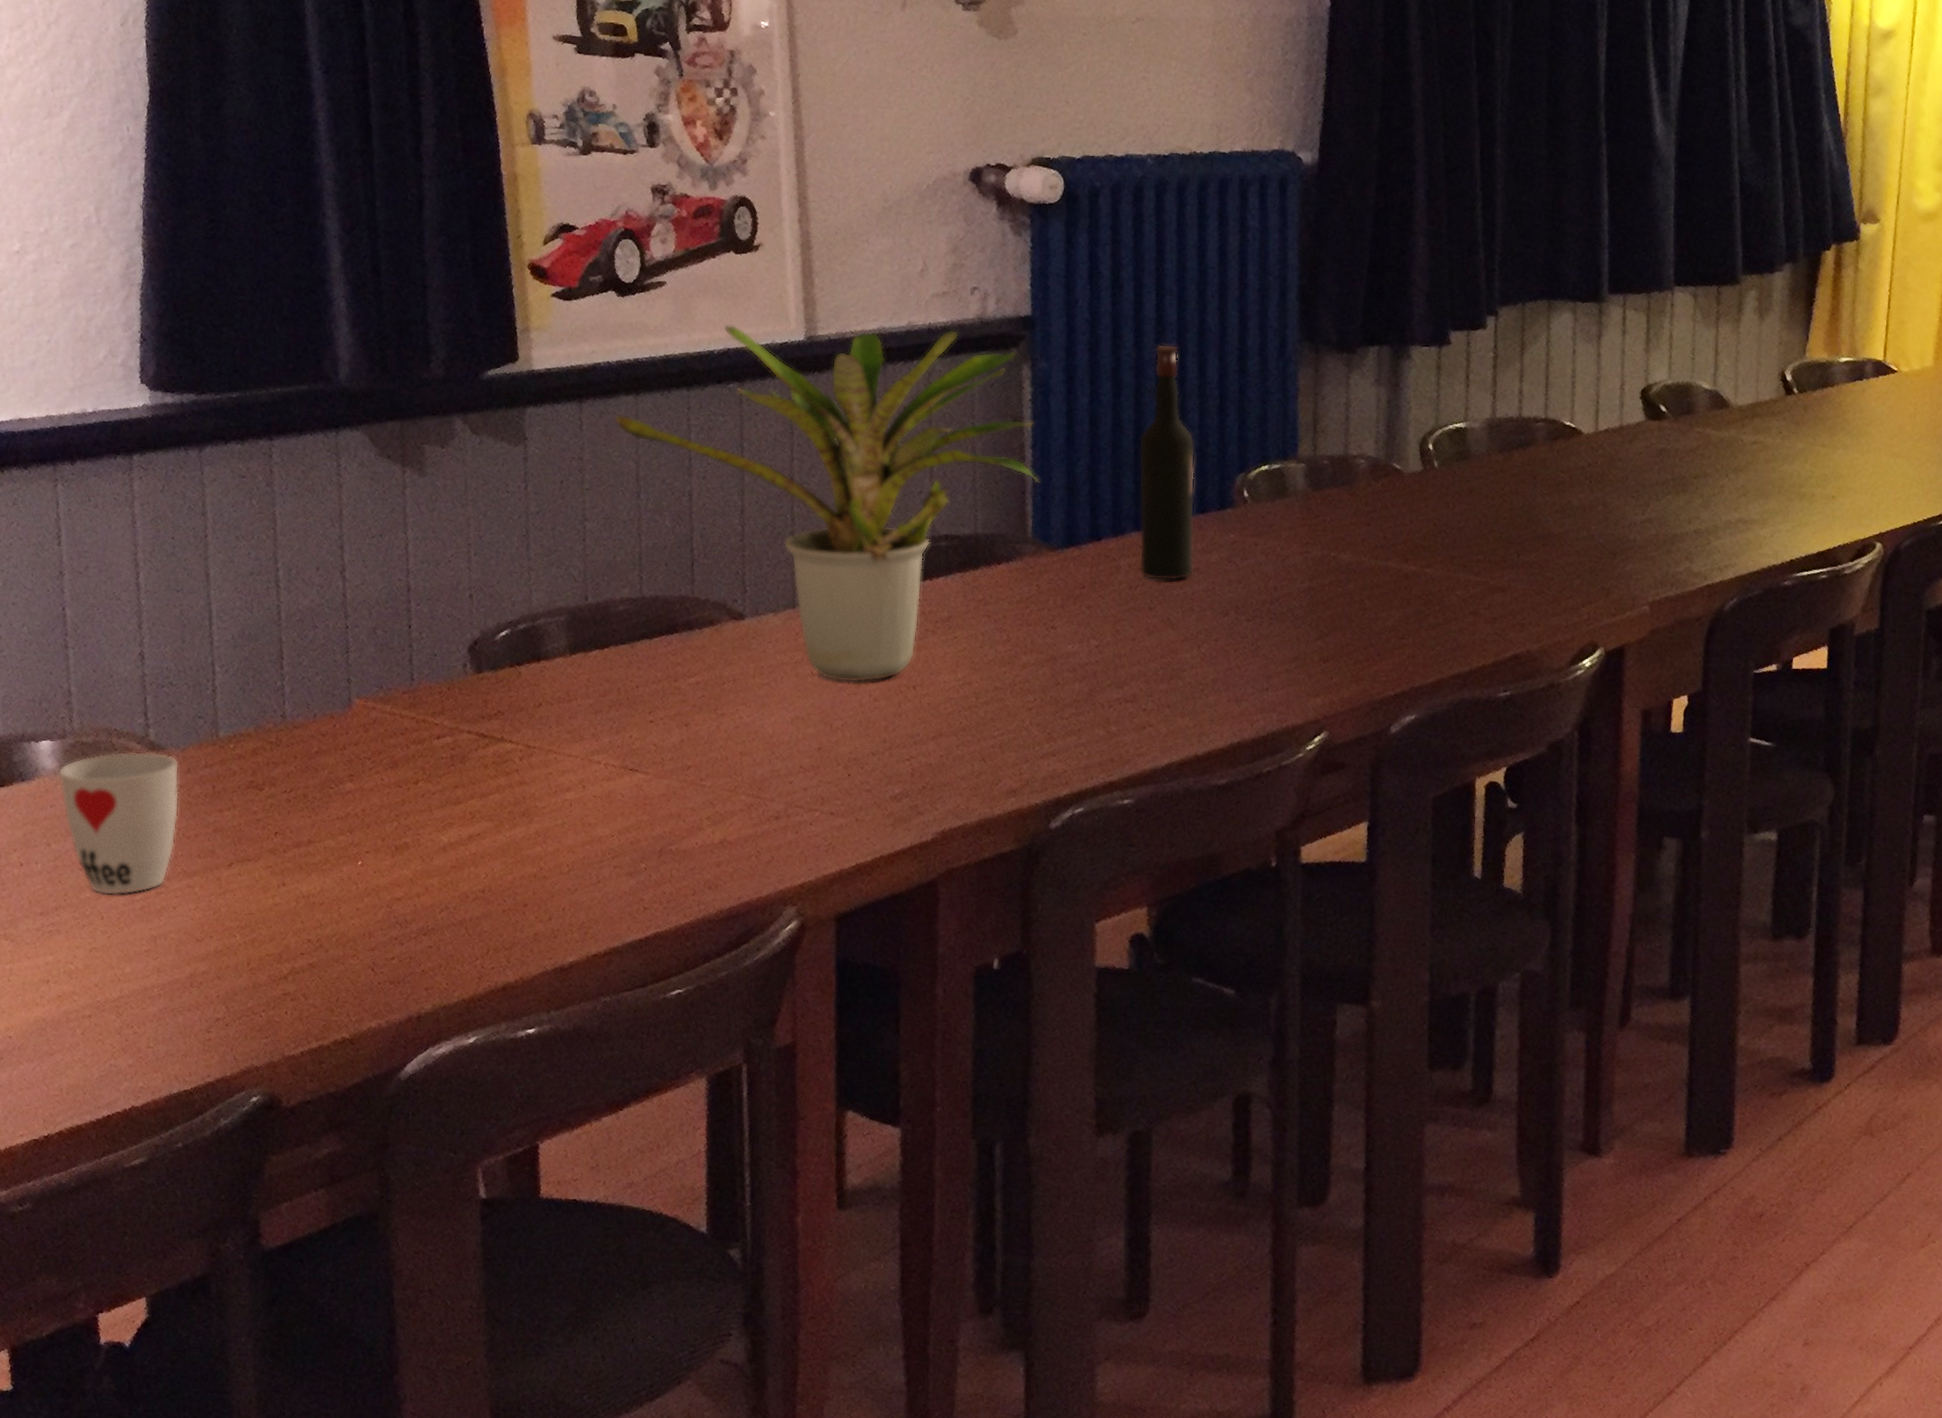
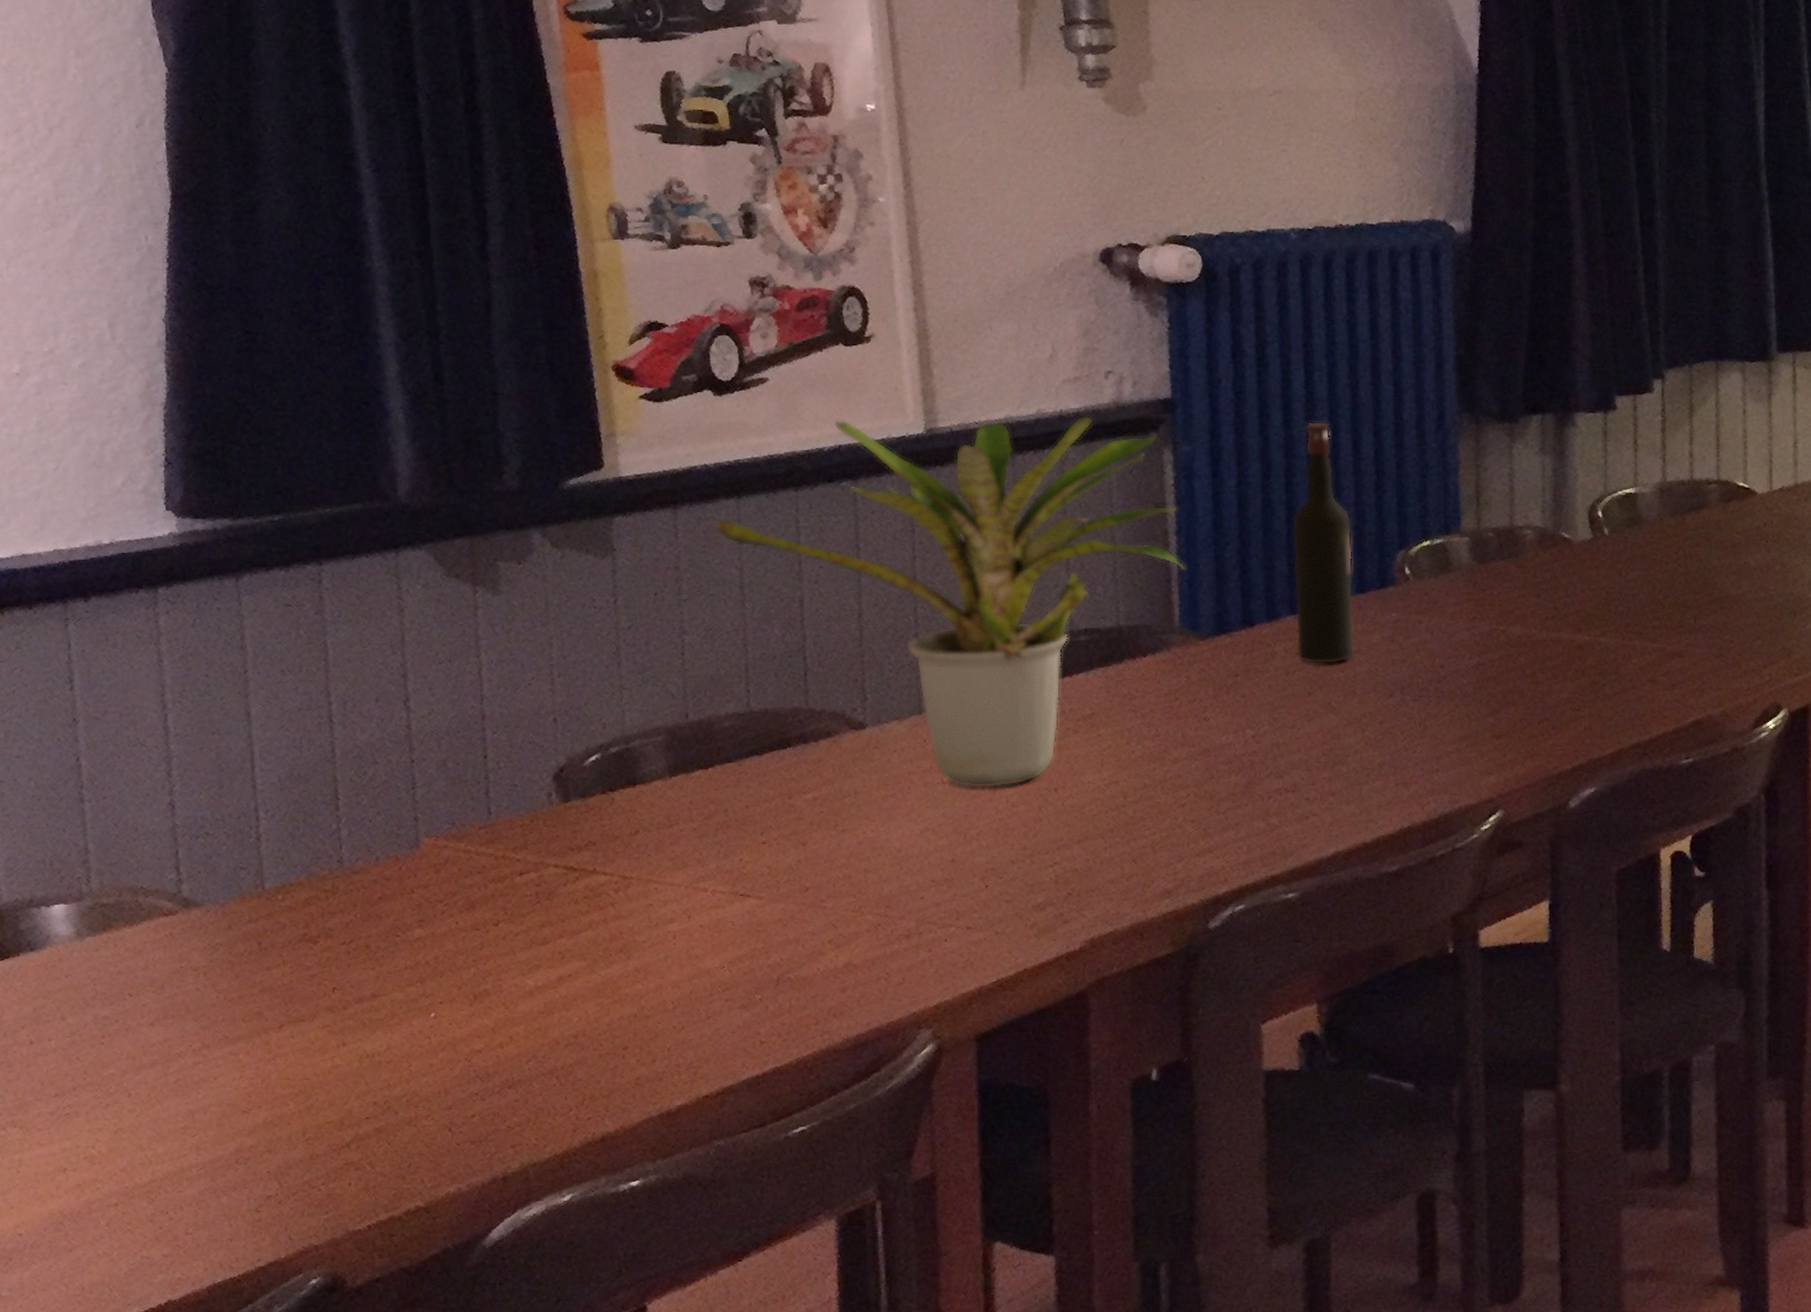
cup: present [58,751,179,895] -> none [74,909,219,1069]

